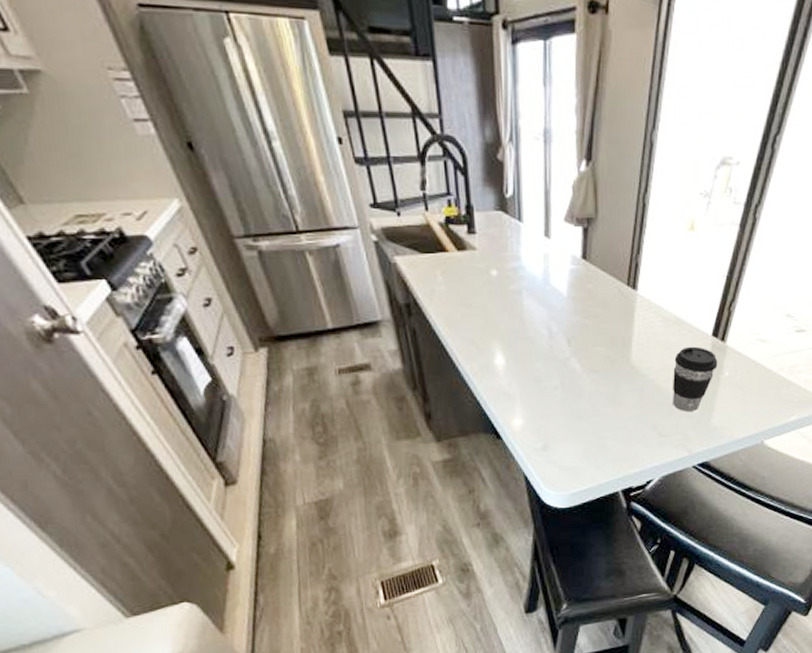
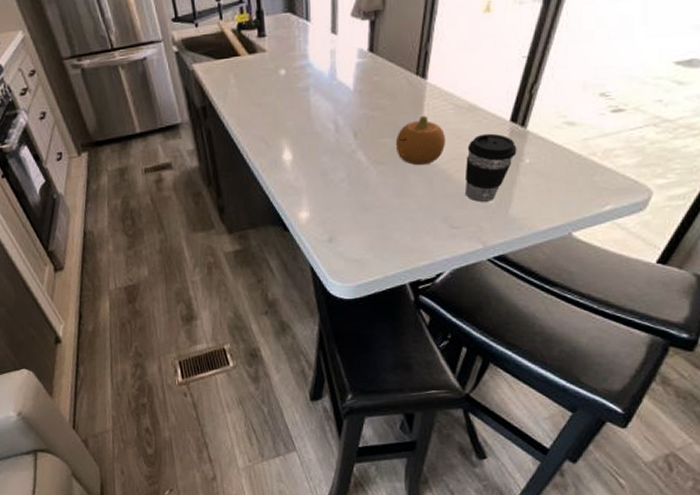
fruit: none [608,325,655,375] -> present [395,115,446,166]

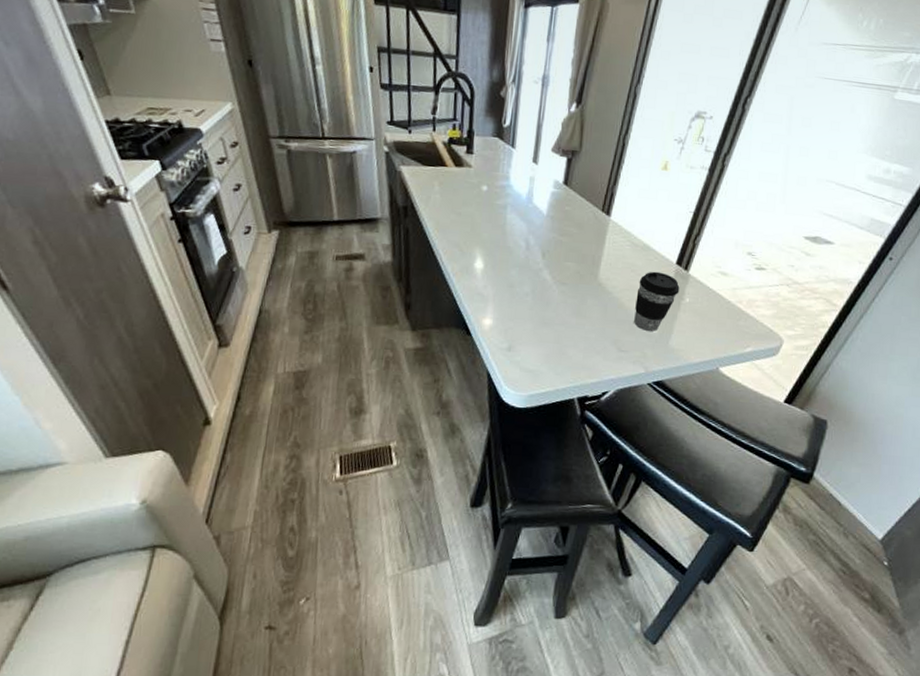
fruit: present [395,115,446,166] -> none [577,247,622,292]

